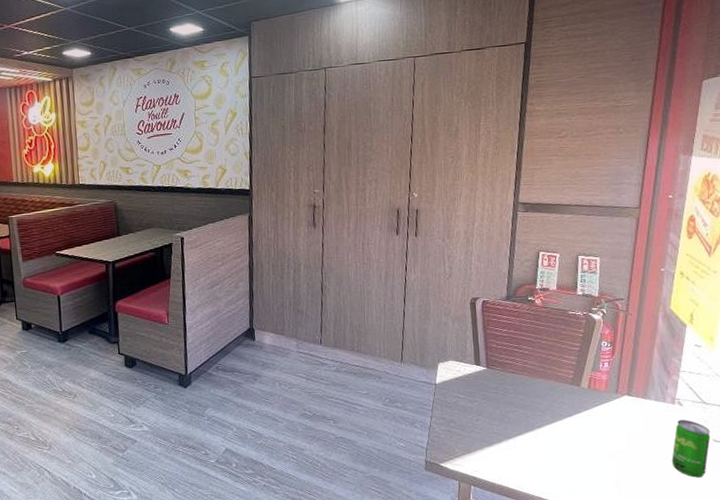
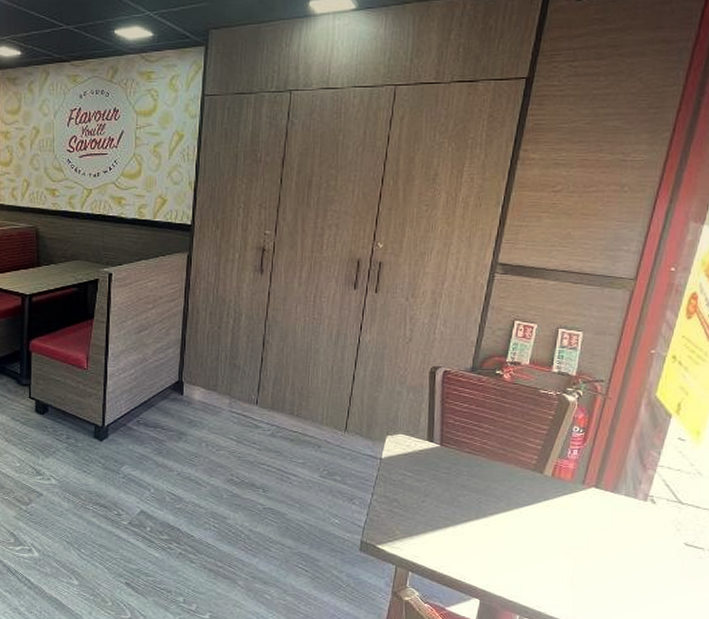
beverage can: present [672,419,711,478] -> none [635,519,683,583]

